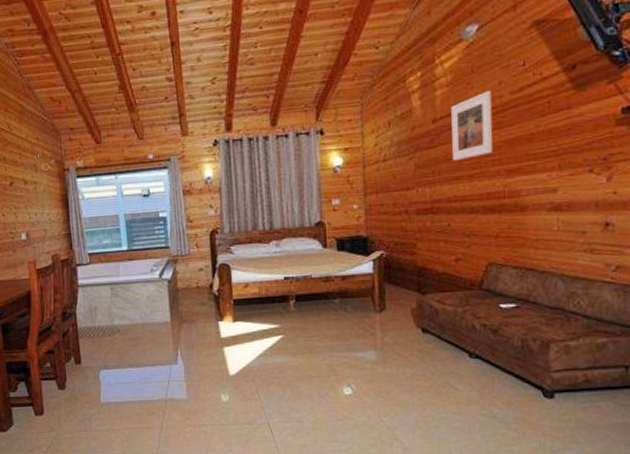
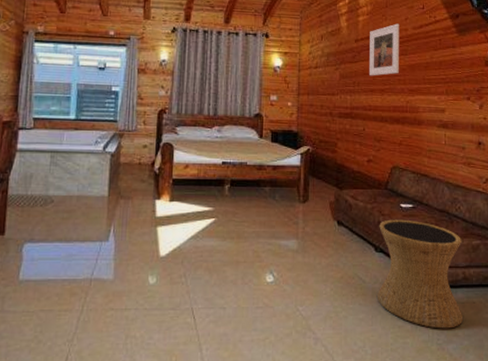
side table: none [473,321,585,436] -> present [378,219,464,329]

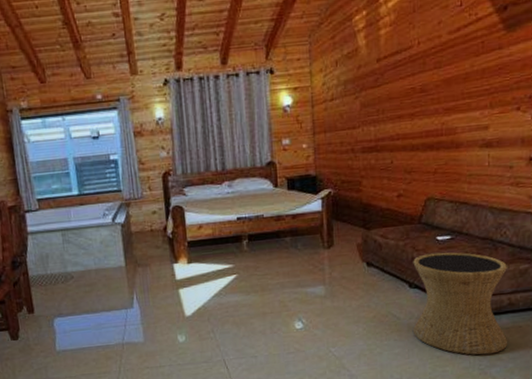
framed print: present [369,23,400,76] -> none [394,30,433,100]

